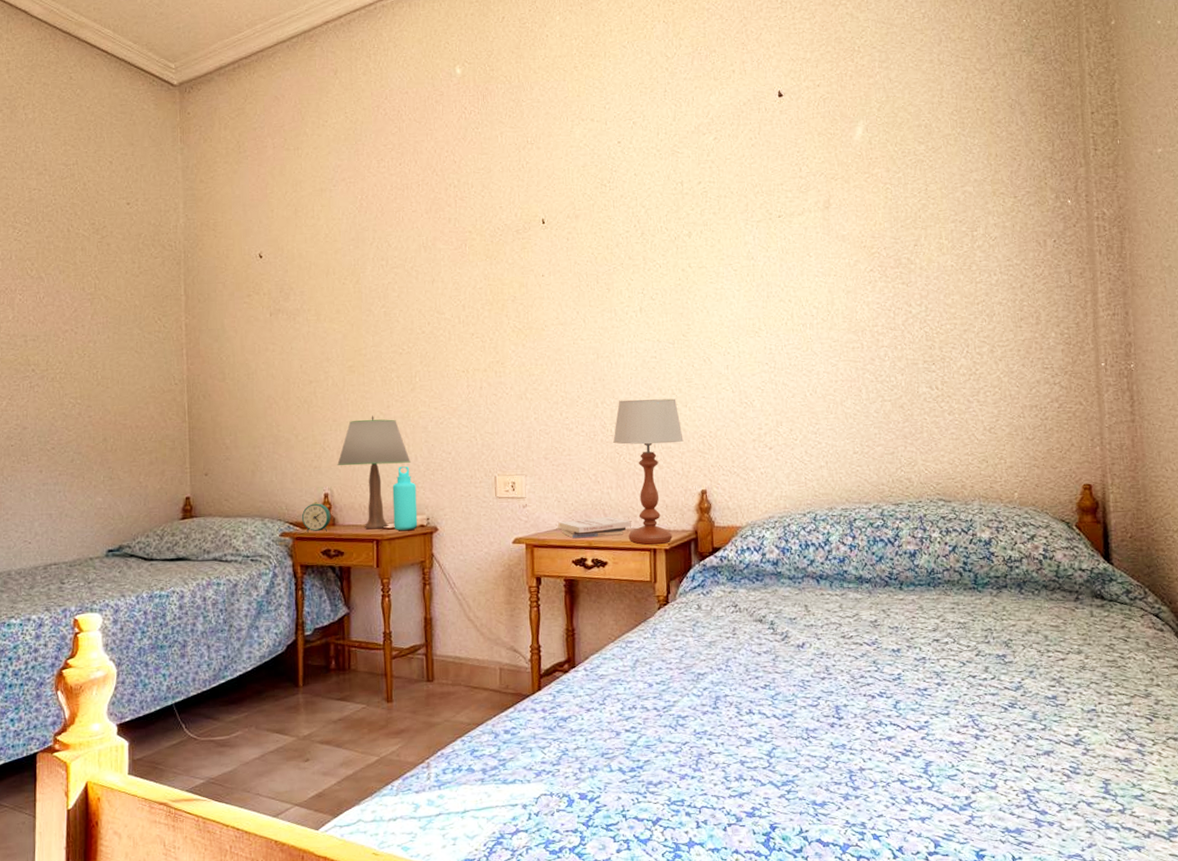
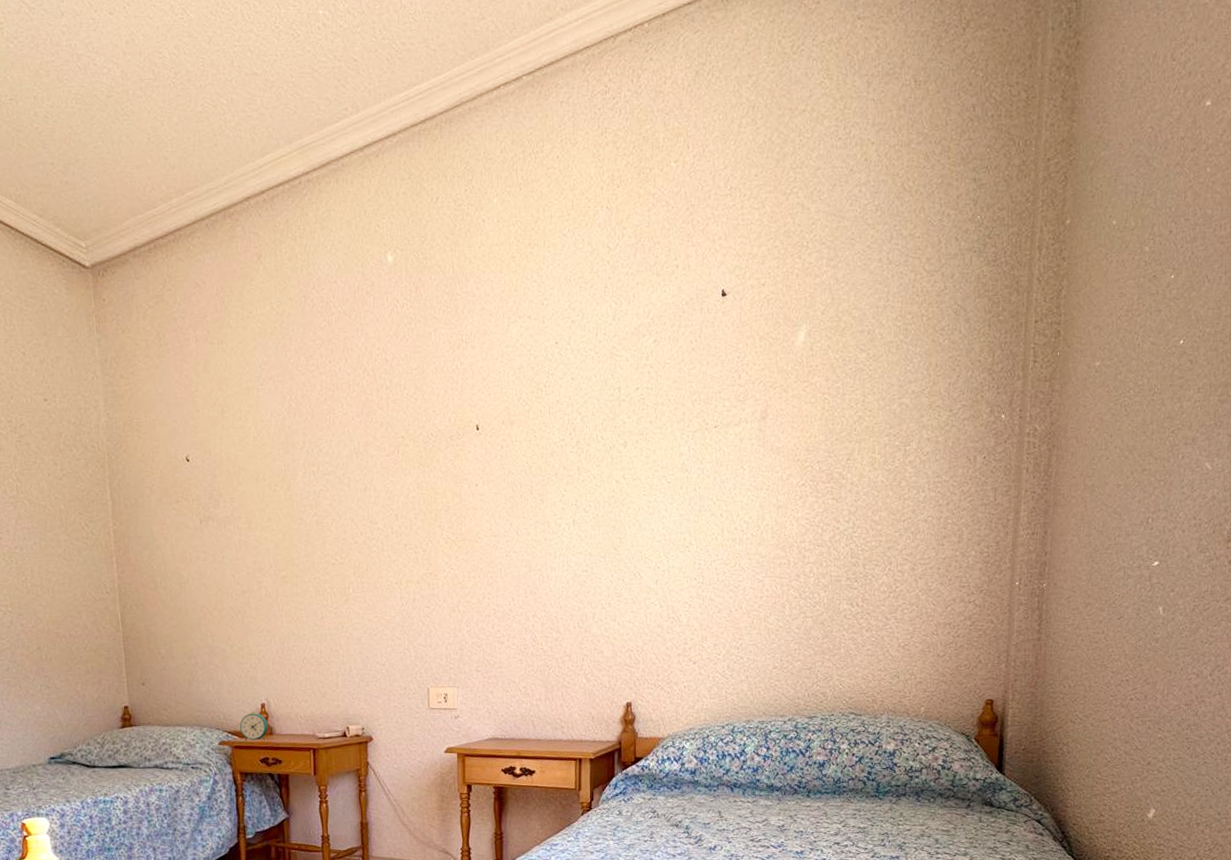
table lamp: present [337,415,412,529] -> none [273,627,346,739]
water bottle: present [392,466,418,531] -> none [327,677,353,741]
books: present [558,516,632,539] -> none [488,727,559,749]
table lamp: present [612,398,684,546] -> none [542,613,611,755]

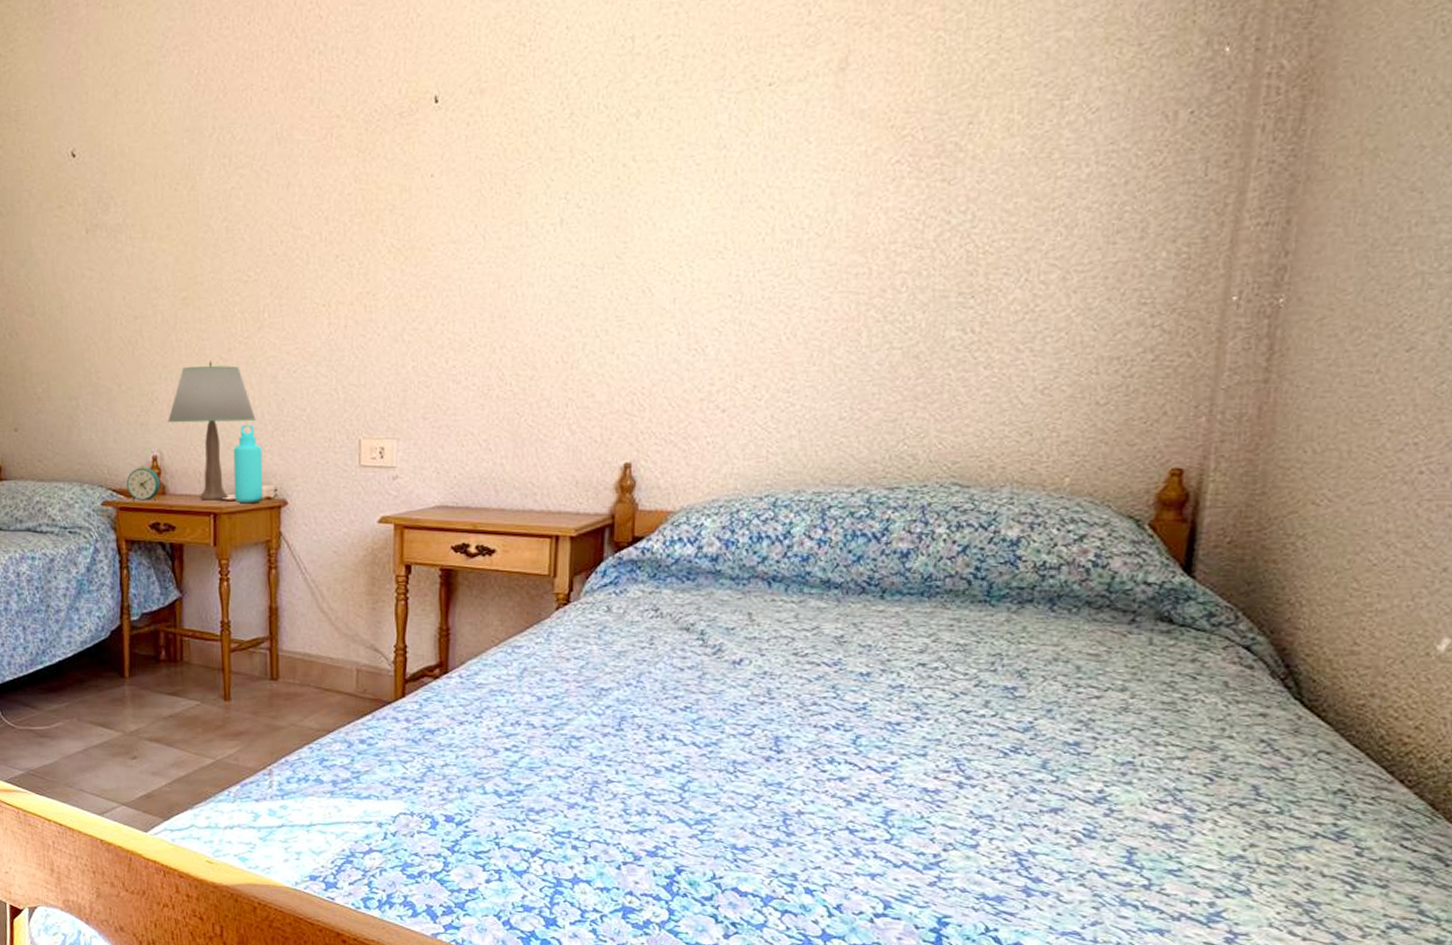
table lamp: none [273,627,346,739] -> present [168,361,257,501]
water bottle: none [327,677,353,741] -> present [233,425,263,504]

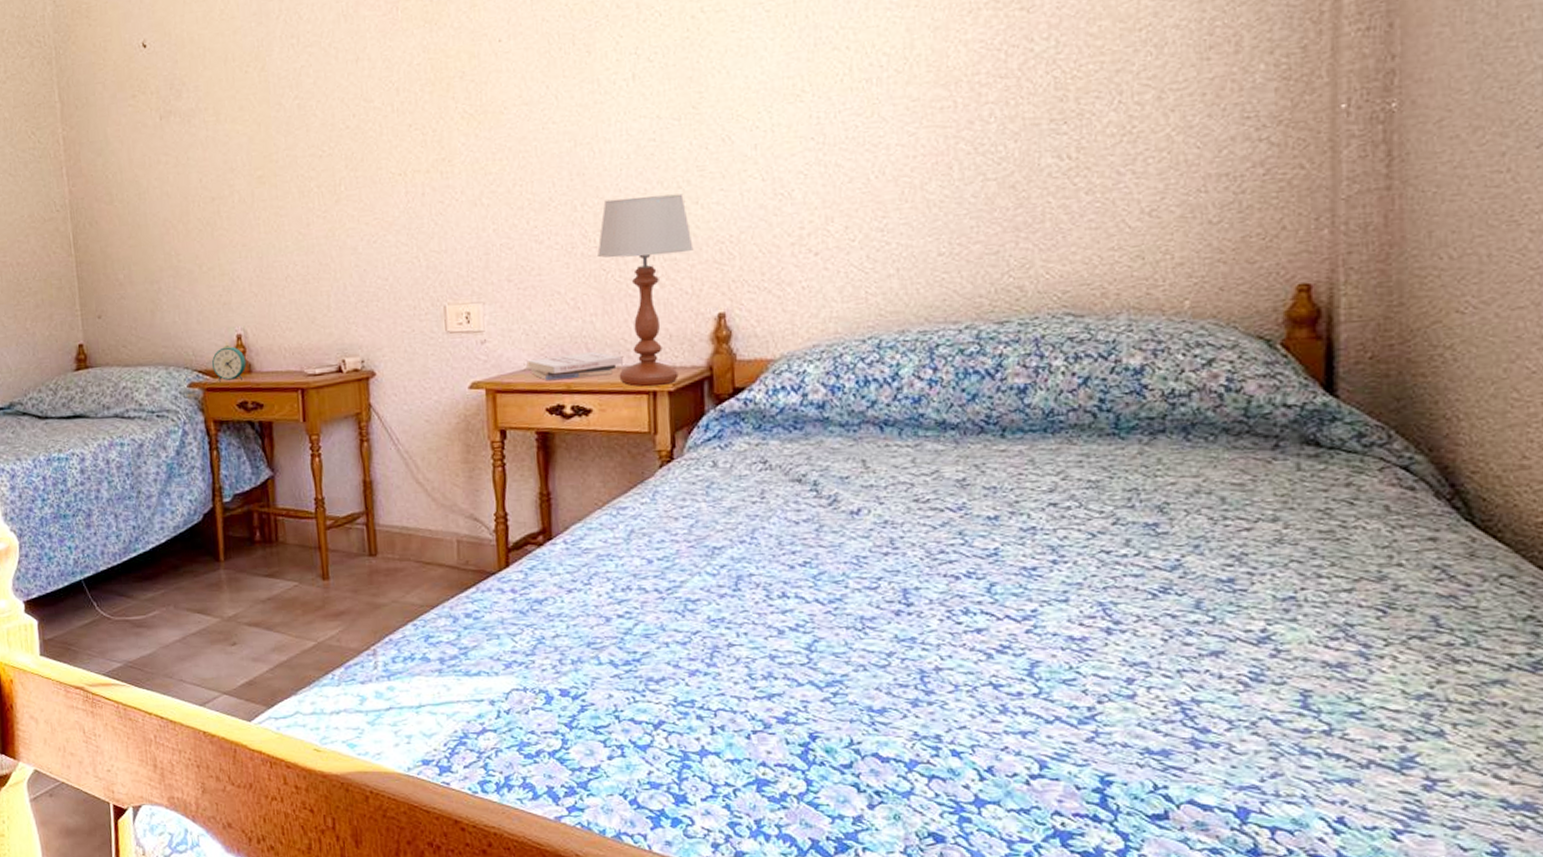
table lamp: present [168,361,257,501] -> none [250,236,340,376]
water bottle: present [233,425,263,504] -> none [317,298,351,377]
books: none [436,493,530,520] -> present [526,351,624,381]
table lamp: none [511,342,606,531] -> present [596,193,694,387]

